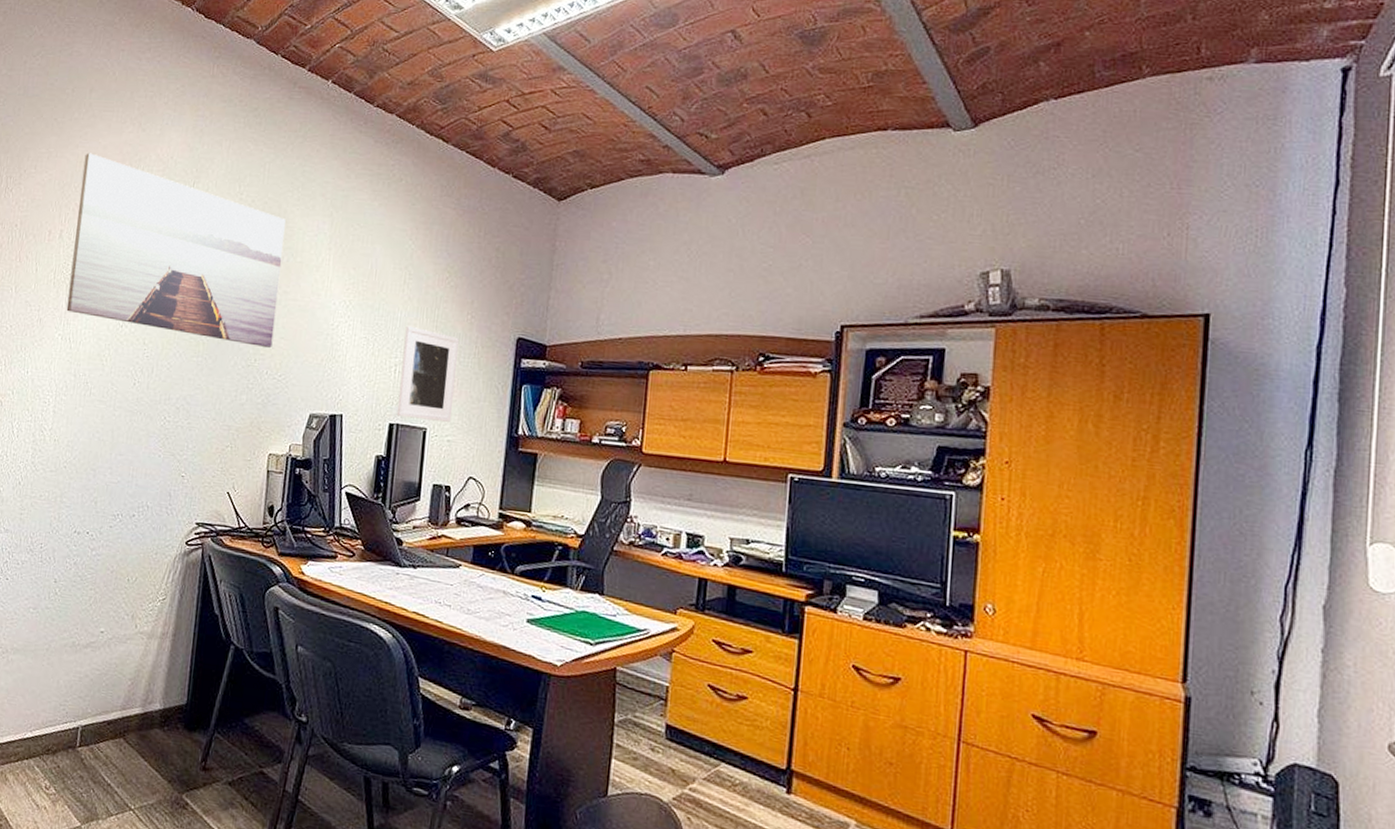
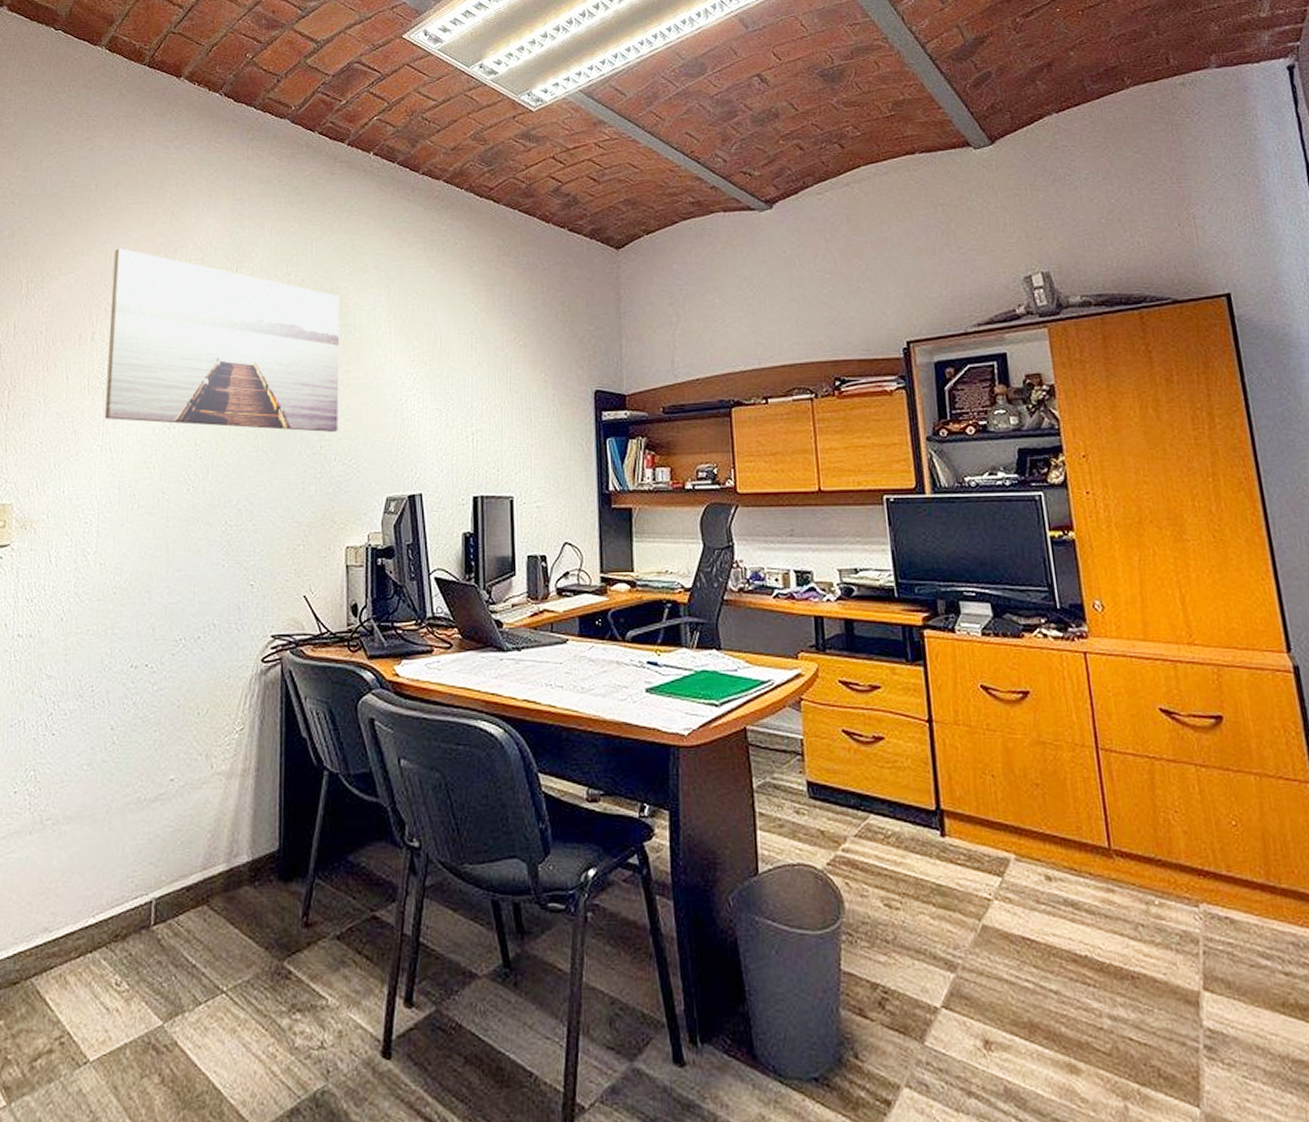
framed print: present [396,325,459,422] -> none [478,391,538,488]

